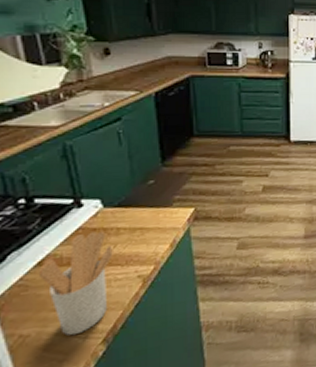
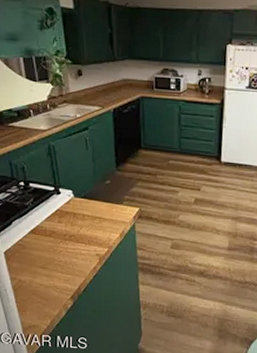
utensil holder: present [38,231,113,335] -> none [31,214,80,288]

